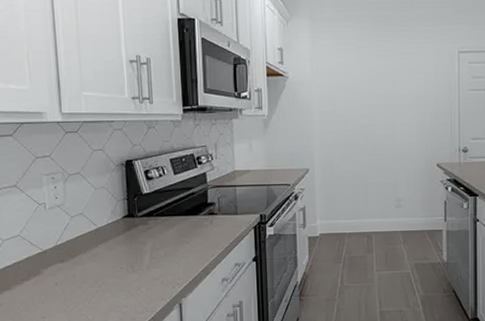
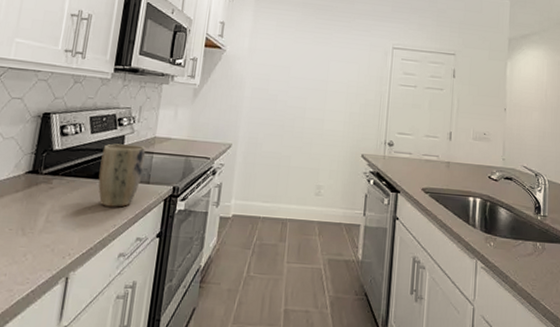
plant pot: none [188,180,230,239] -> present [98,143,146,208]

